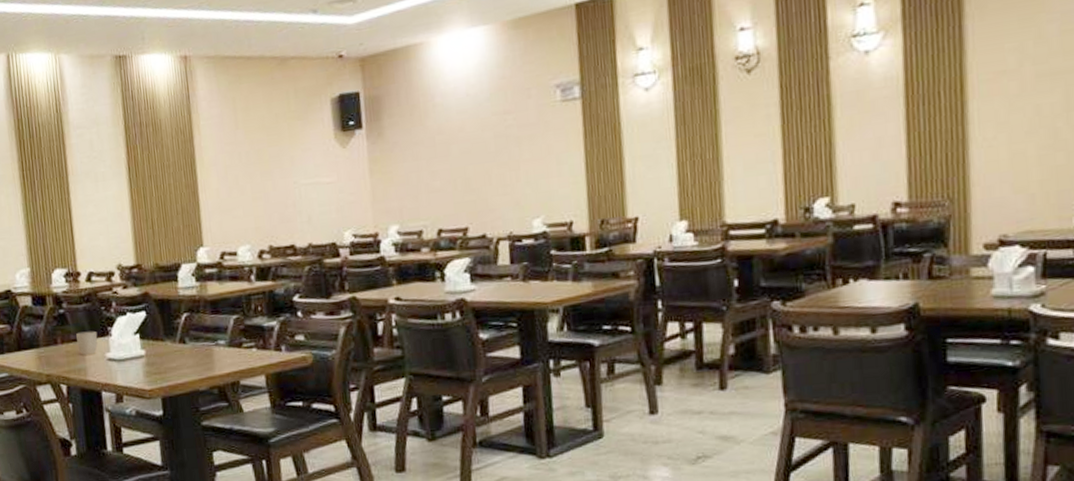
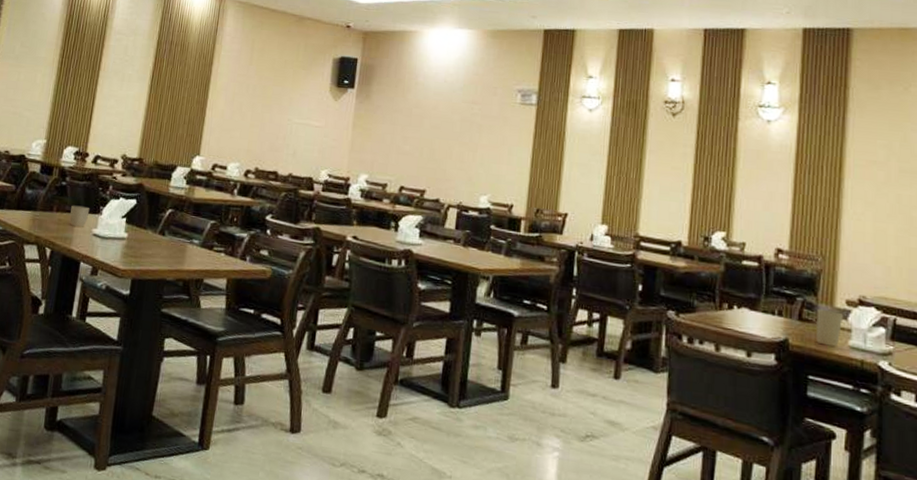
cup: none [949,259,982,302] -> present [816,308,844,347]

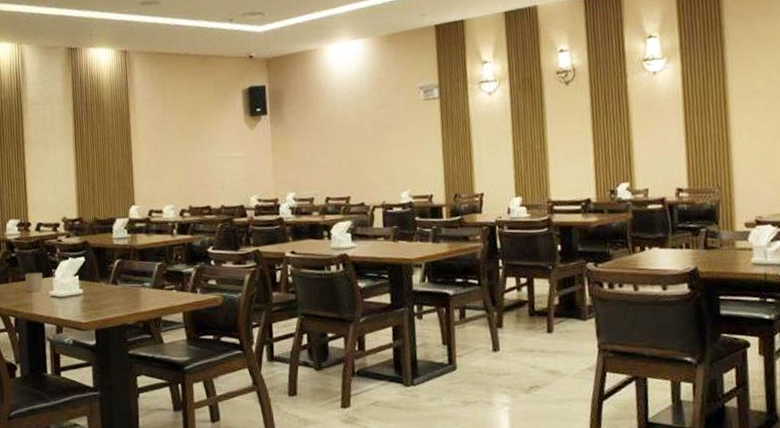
cup: present [816,308,844,347] -> none [720,234,744,267]

